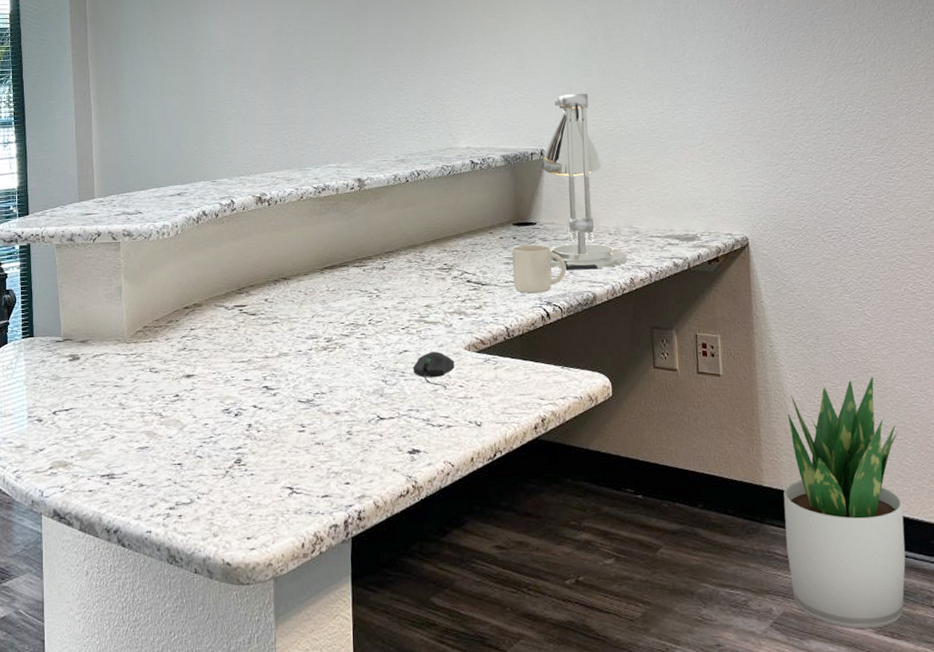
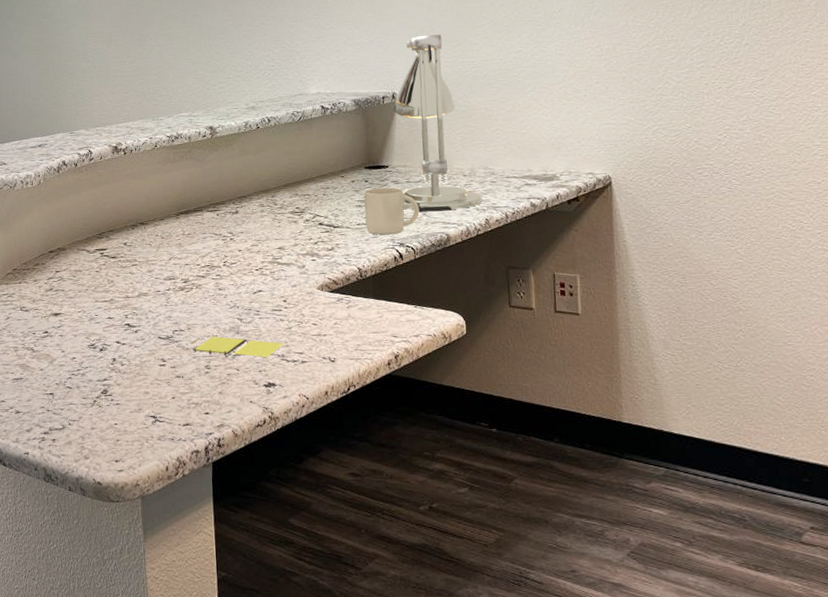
sticky notes: none [332,399,430,422] -> present [191,336,284,357]
computer mouse: present [413,351,455,390] -> none [267,291,308,327]
planter: present [783,377,906,630] -> none [644,316,774,562]

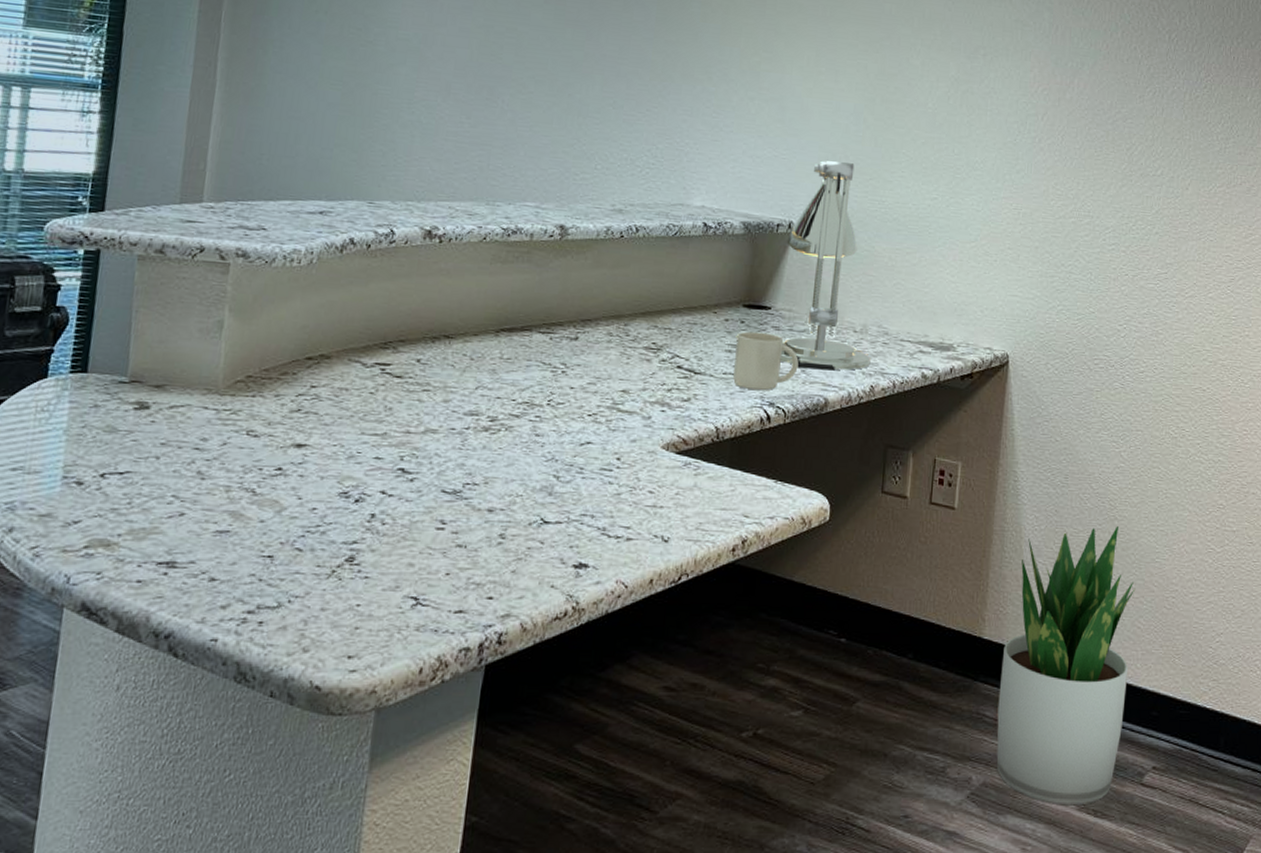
sticky notes: present [191,336,284,357] -> none [485,496,609,529]
planter: none [644,316,774,562] -> present [996,526,1136,806]

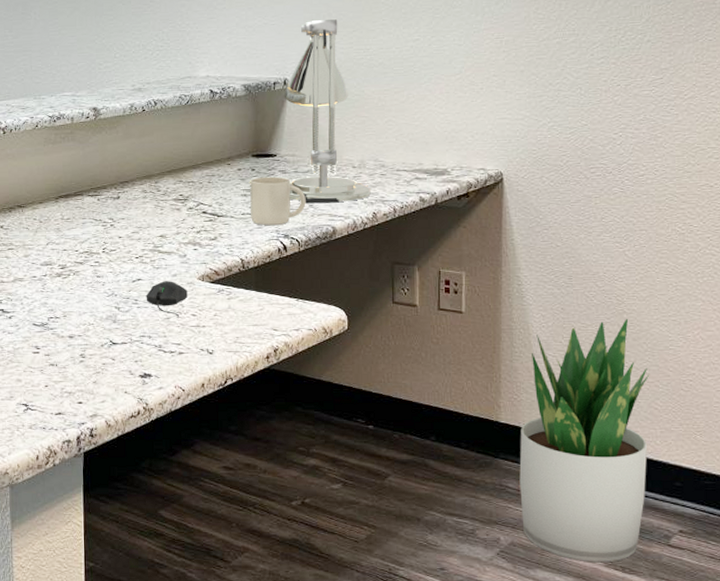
computer mouse: none [594,447,647,494] -> present [146,281,188,318]

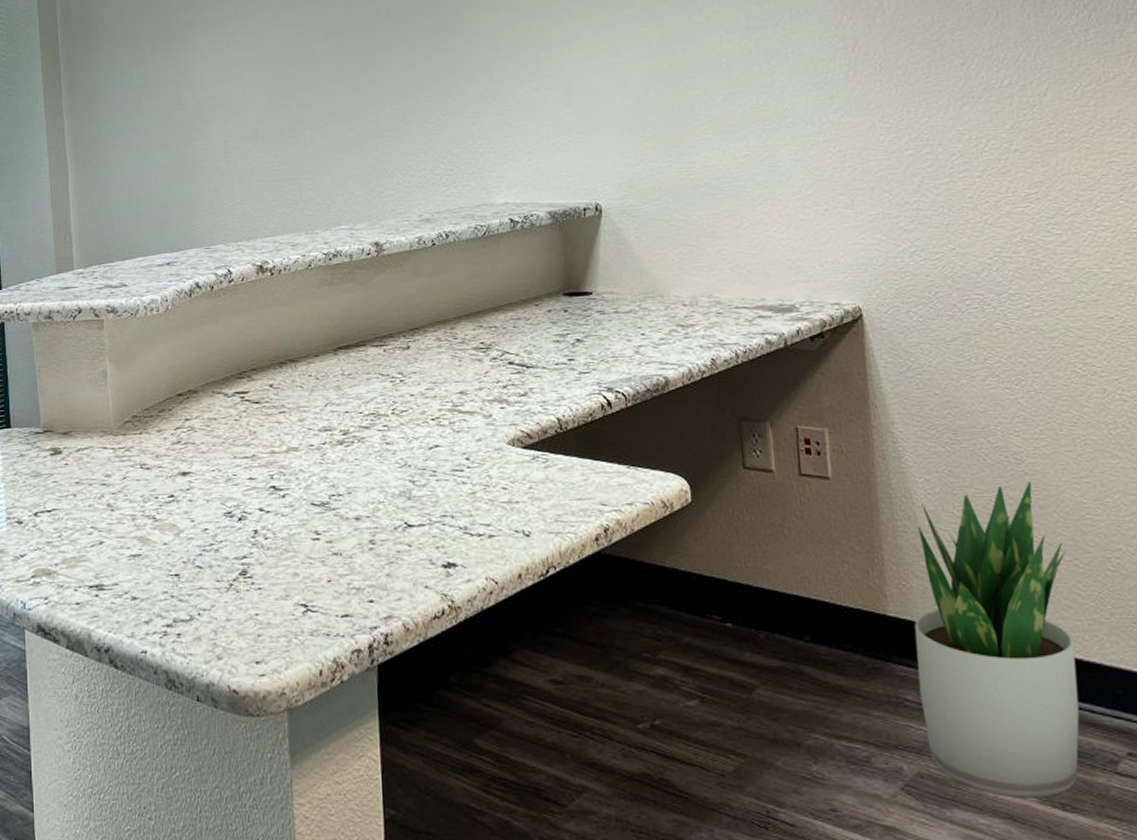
computer mouse: present [146,281,188,318] -> none [445,447,496,492]
mug: present [250,176,306,226] -> none [563,318,631,378]
desk lamp: present [284,19,371,204] -> none [596,134,707,350]

